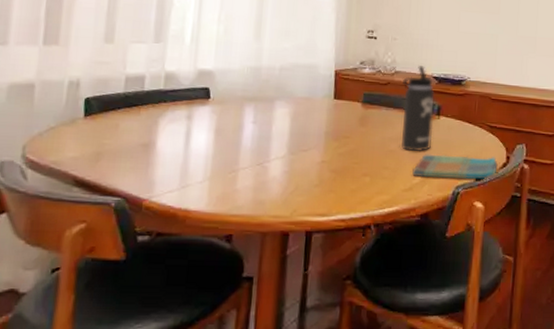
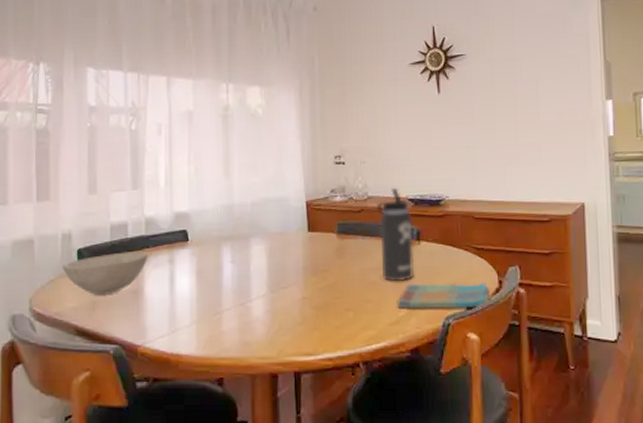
bowl: none [65,104,165,147] -> present [62,251,148,296]

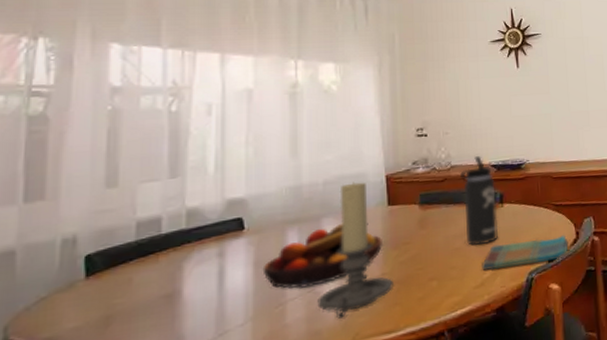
bowl: present [62,251,148,296] -> none [60,247,189,308]
fruit bowl: none [203,245,304,301] -> present [262,222,384,289]
candle holder: none [247,205,313,334] -> present [317,181,394,319]

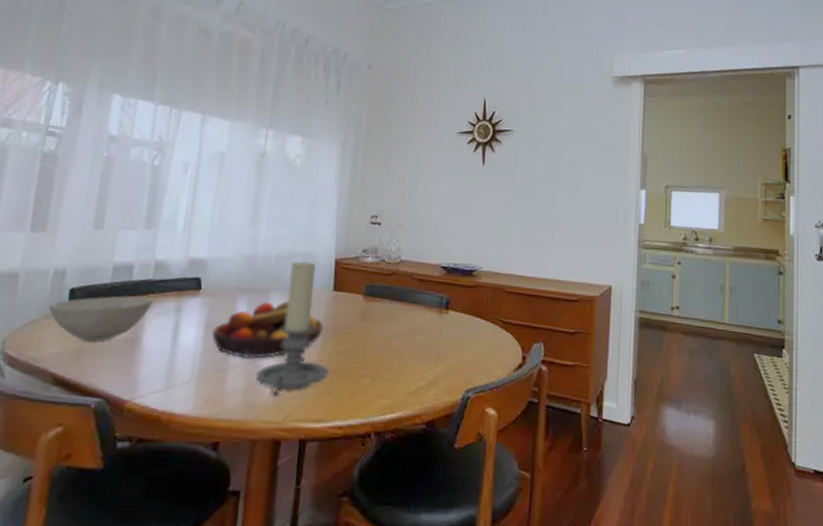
bowl: none [60,247,189,308] -> present [49,295,153,342]
thermos bottle: present [460,156,498,246] -> none [406,254,443,351]
dish towel: present [482,235,568,270] -> none [417,353,513,382]

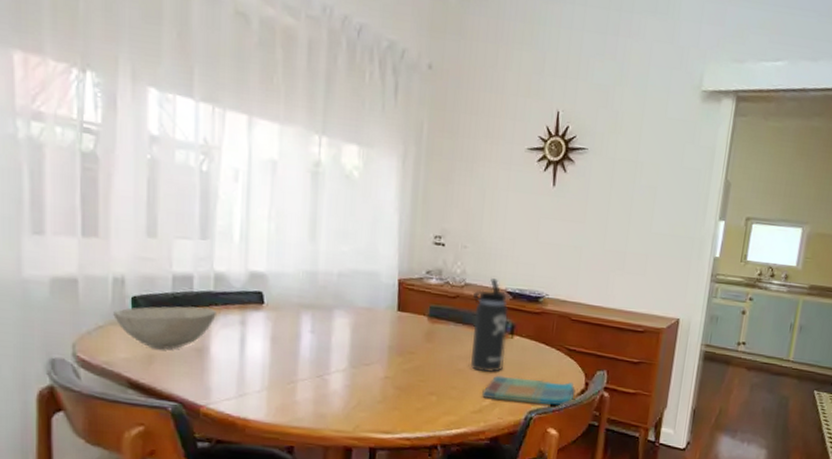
fruit bowl: present [211,301,324,358] -> none [278,318,390,373]
candle holder: present [255,260,329,396] -> none [324,279,395,409]
thermos bottle: none [406,254,443,351] -> present [471,278,509,373]
dish towel: none [417,353,513,382] -> present [482,375,575,405]

